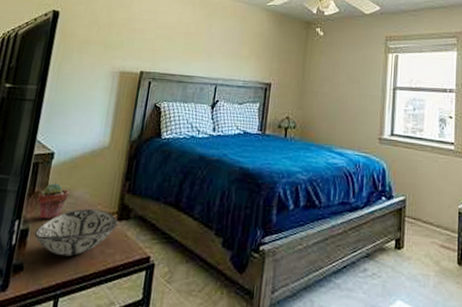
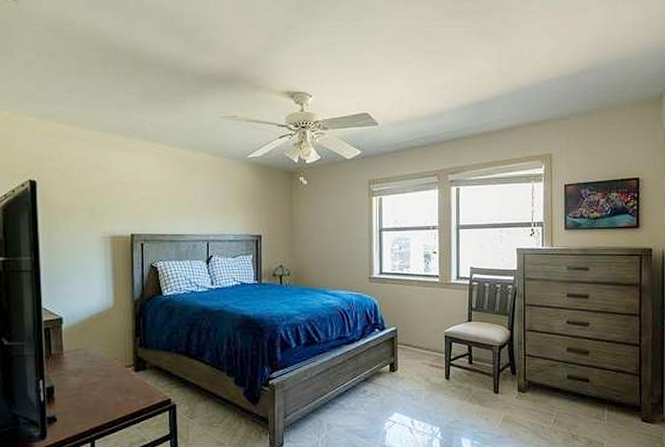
decorative bowl: present [34,208,118,257] -> none [59,363,136,406]
potted succulent: present [37,183,69,220] -> none [56,345,84,378]

